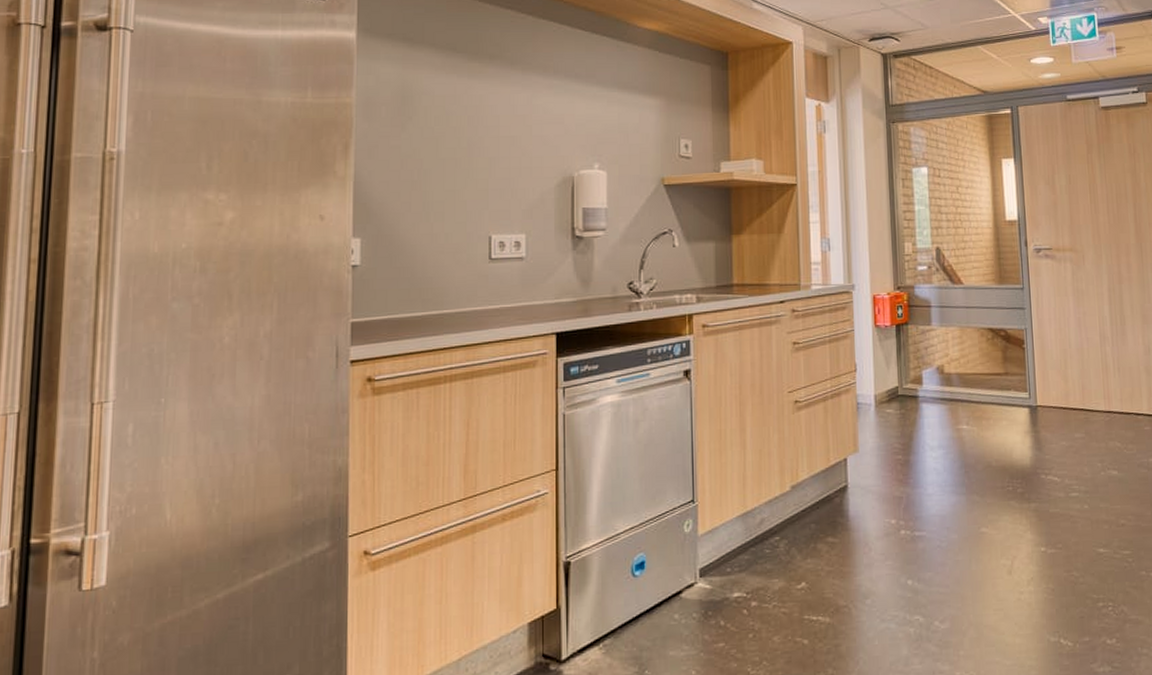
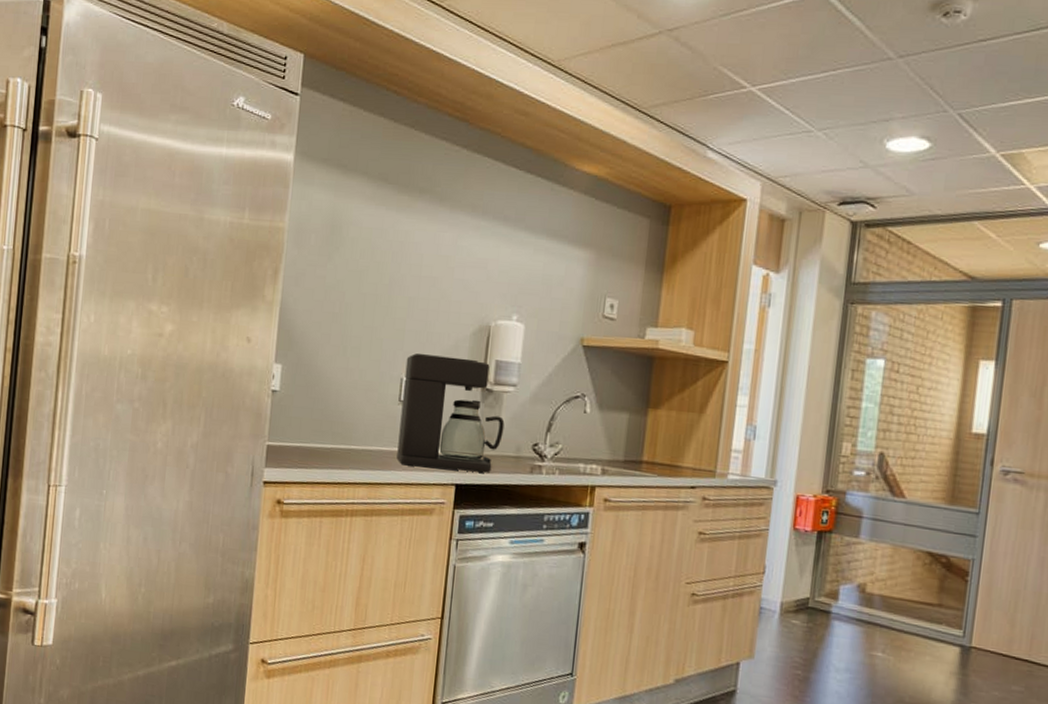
coffee maker: none [493,210,598,322] -> present [397,353,505,473]

